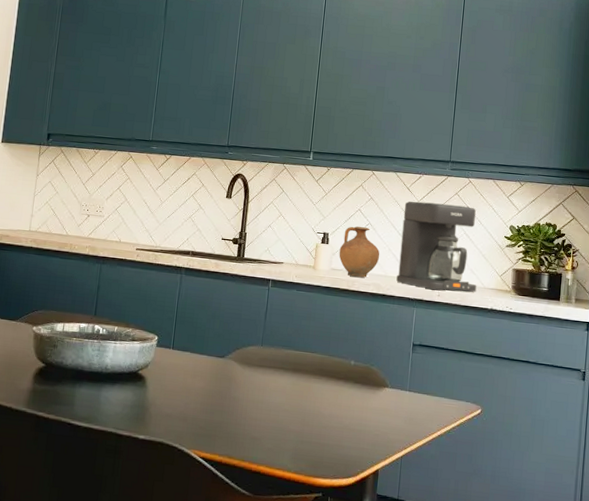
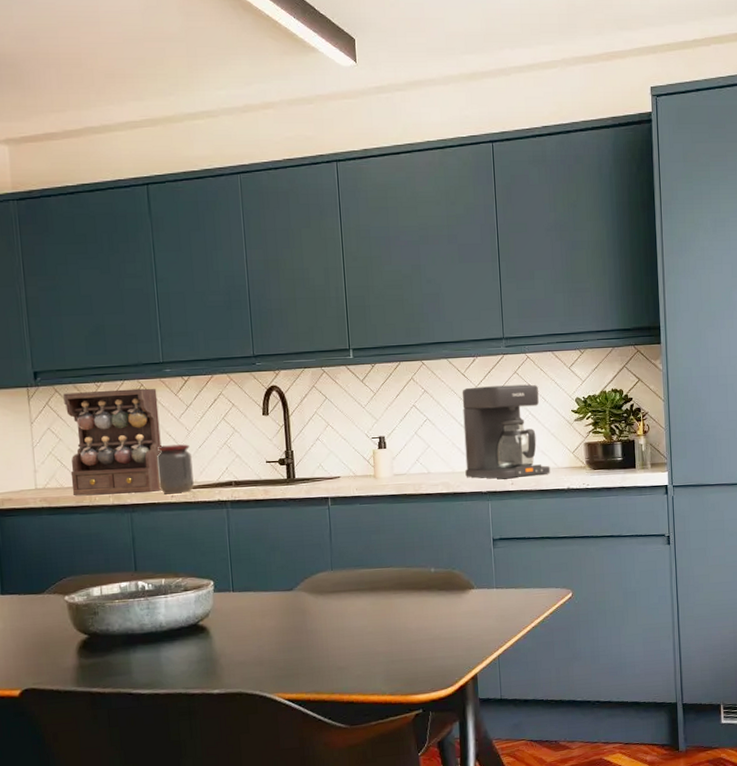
spice rack: none [57,154,143,249] -> present [63,388,161,495]
jar: none [128,210,160,255] -> present [156,444,194,495]
ceramic jug: present [339,226,380,278] -> none [399,424,444,479]

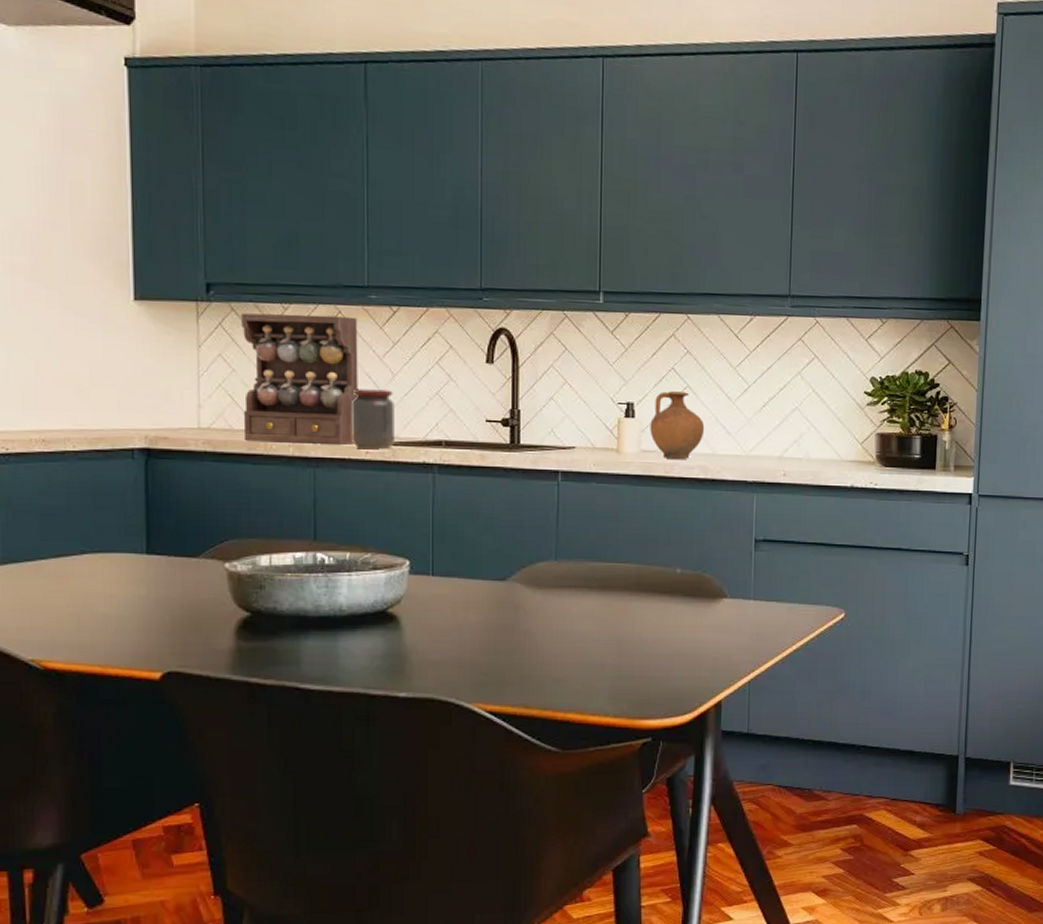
ceramic jug: none [399,424,444,479] -> present [650,391,705,459]
coffee maker: present [462,384,551,479] -> none [728,352,832,469]

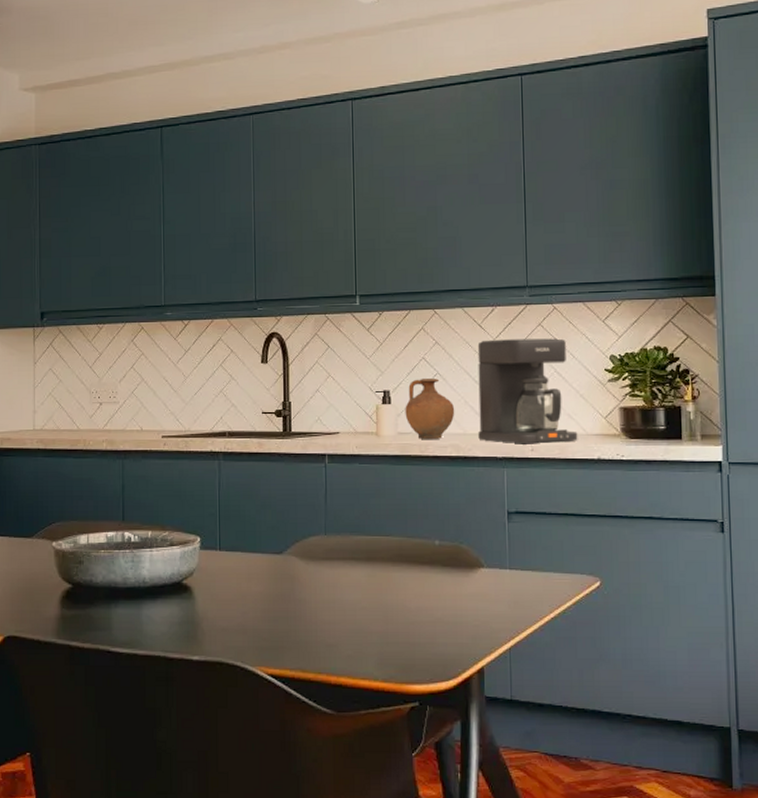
spice rack: present [241,313,358,445] -> none [67,331,157,439]
jar: present [350,389,395,450] -> none [151,390,187,442]
coffee maker: none [728,352,832,469] -> present [477,338,578,444]

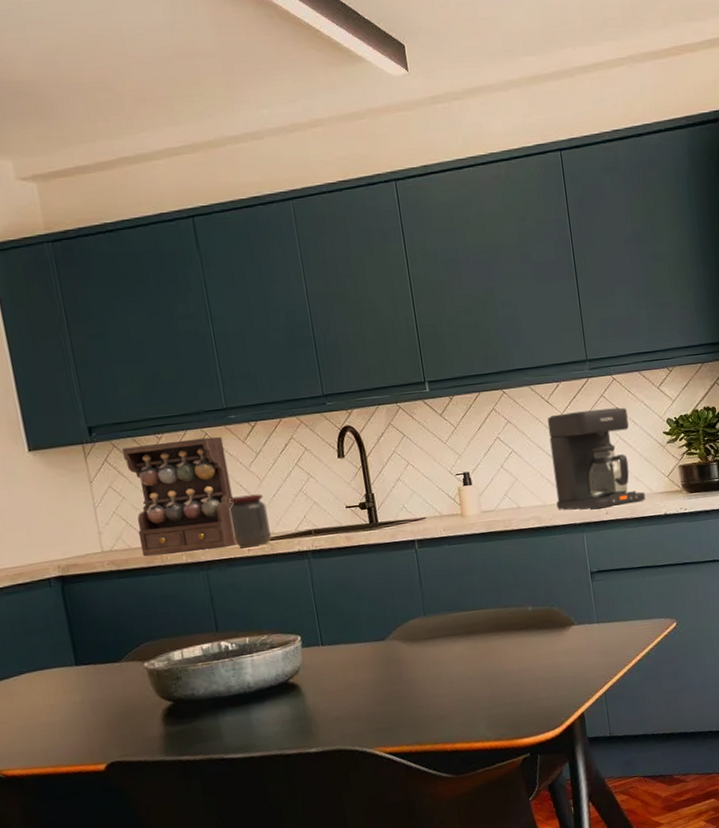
spice rack: none [67,331,157,439] -> present [122,436,237,556]
jar: none [151,390,187,442] -> present [227,494,271,549]
ceramic jug: present [405,378,455,439] -> none [485,456,534,515]

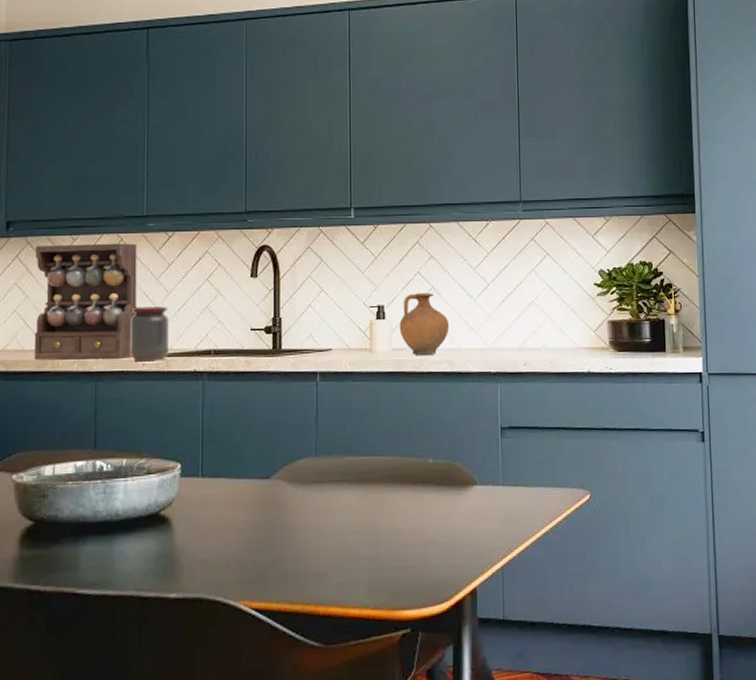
ceramic jug: none [485,456,534,515] -> present [399,293,450,355]
coffee maker: present [547,407,646,510] -> none [472,253,569,359]

